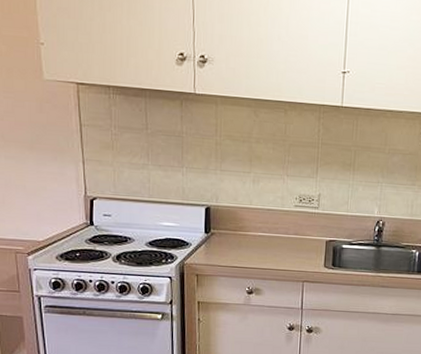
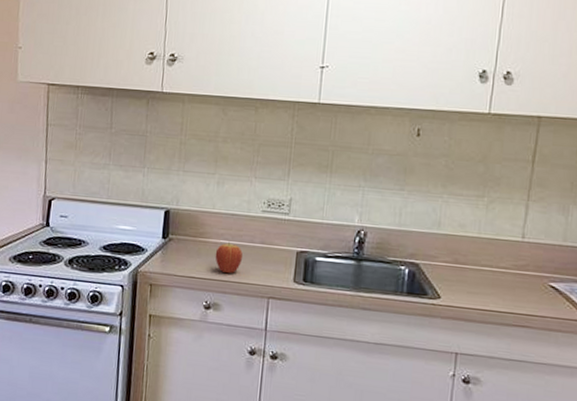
fruit: none [254,234,280,262] -> present [215,241,243,273]

